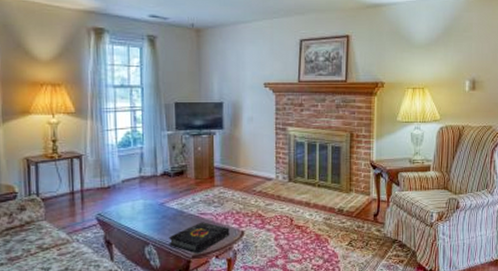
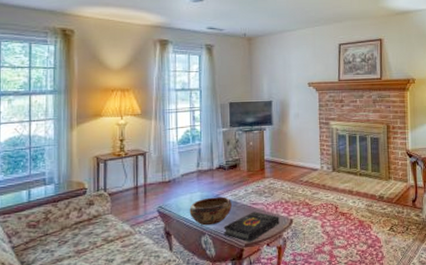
decorative bowl: none [131,205,179,235] -> present [189,196,233,226]

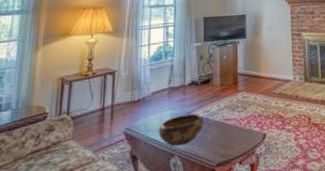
book: present [223,211,280,242] -> none [194,127,253,162]

